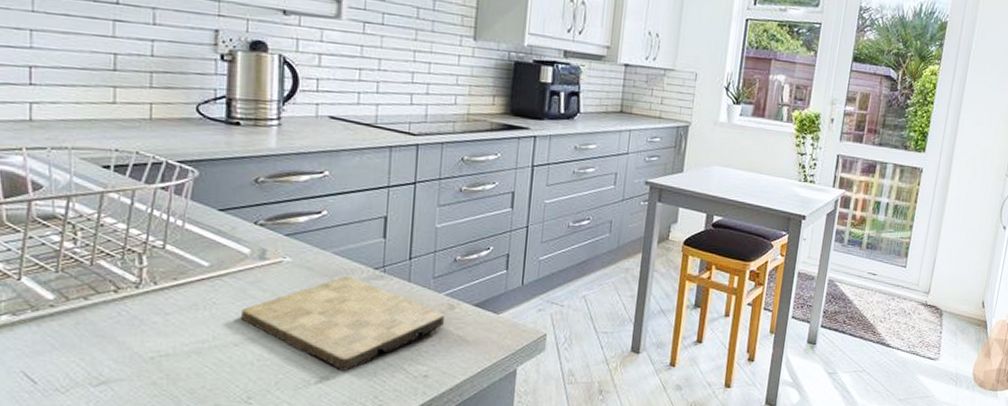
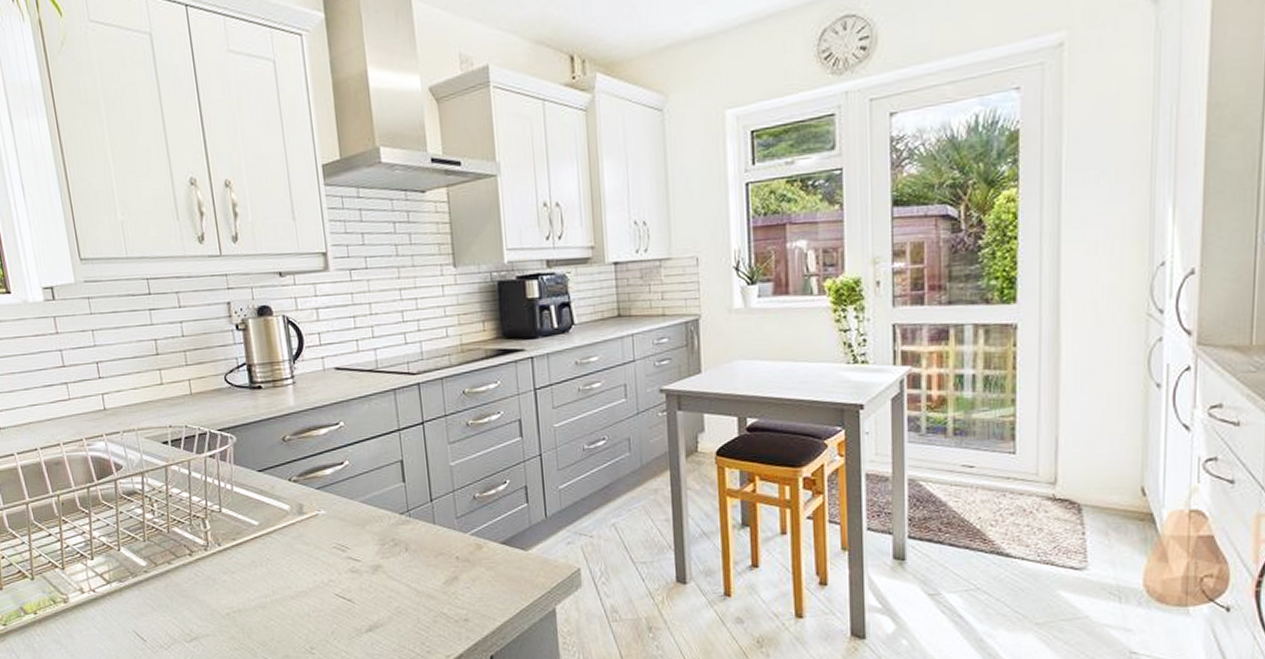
cutting board: present [240,276,444,371] -> none [291,524,474,618]

